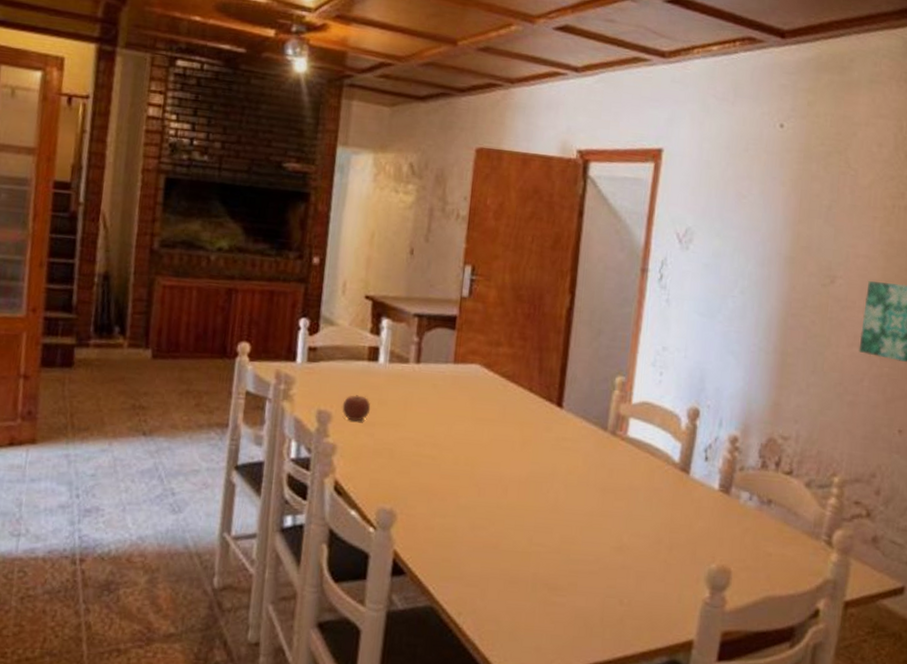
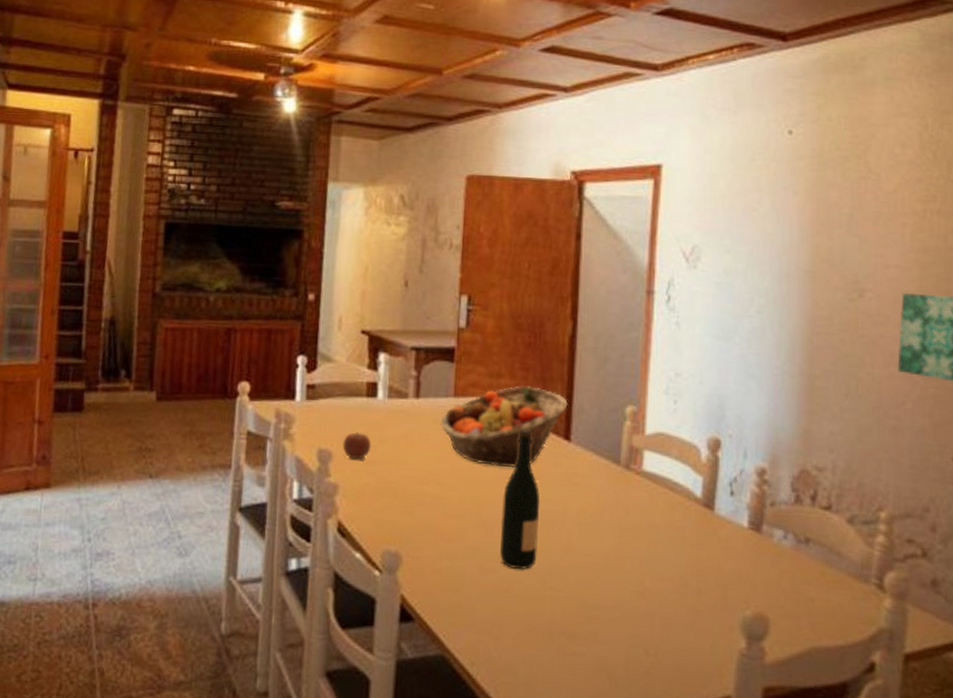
fruit basket: none [439,354,562,432] -> present [440,386,568,468]
wine bottle: none [491,396,531,528] -> present [500,430,541,570]

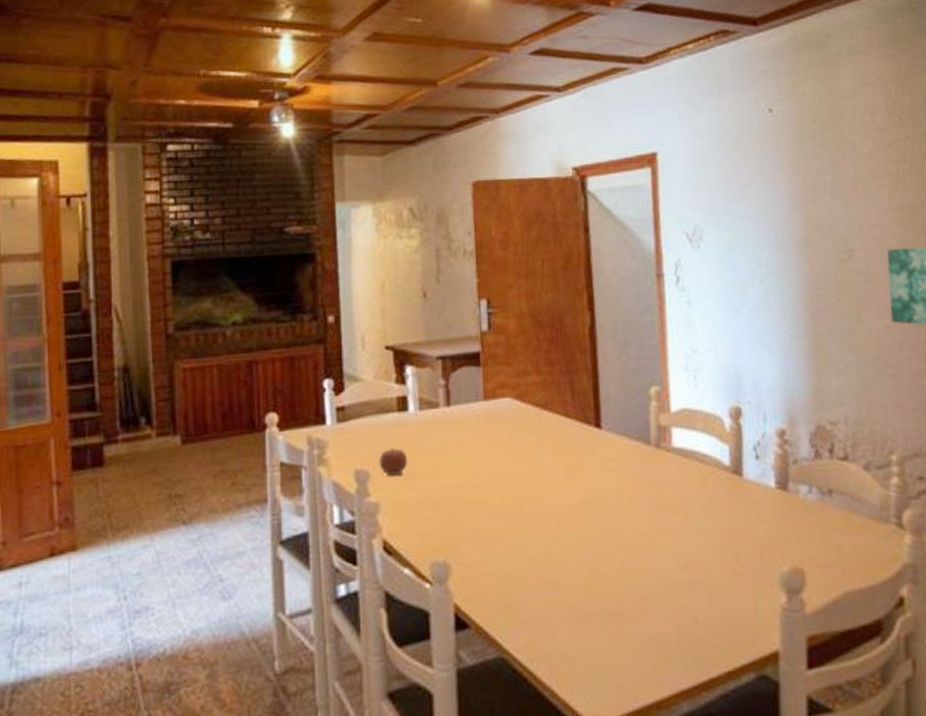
fruit basket: present [440,386,568,468] -> none [473,380,595,463]
wine bottle: present [500,430,541,570] -> none [543,423,582,561]

